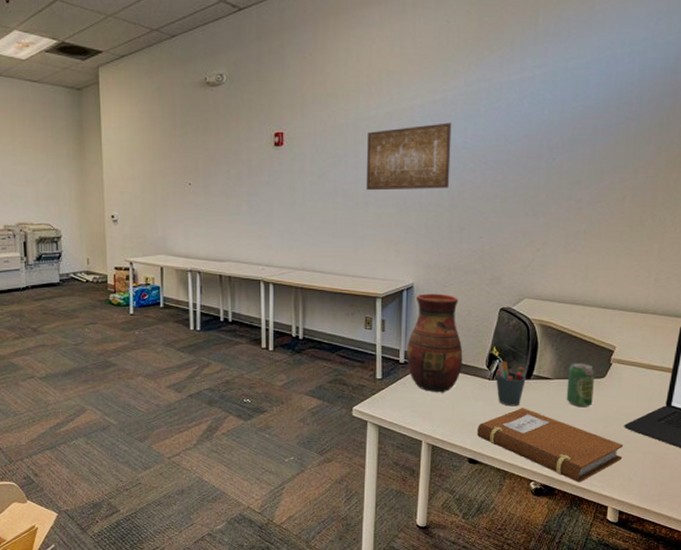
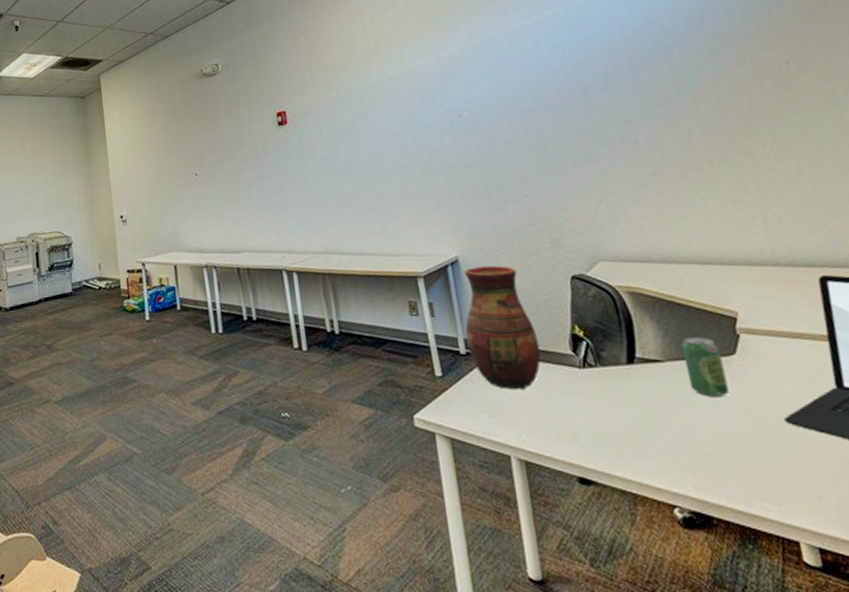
wall art: present [365,122,452,191] -> none [374,77,477,159]
notebook: present [477,408,624,483] -> none [580,402,798,507]
pen holder: present [495,361,526,407] -> none [584,342,630,402]

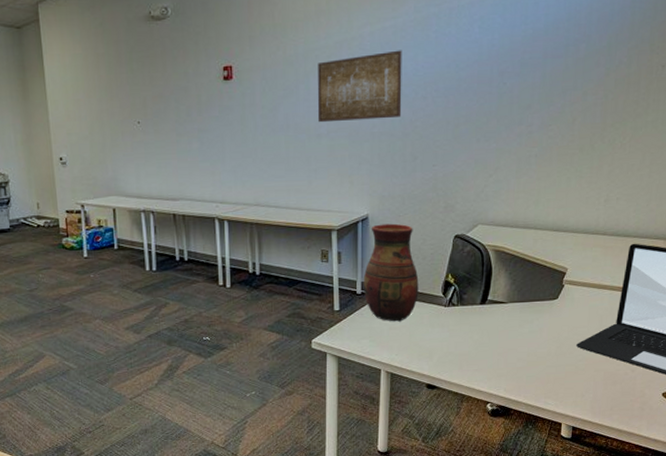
wall art: none [374,77,477,159] -> present [317,50,402,123]
beverage can: present [681,336,730,398] -> none [520,285,548,330]

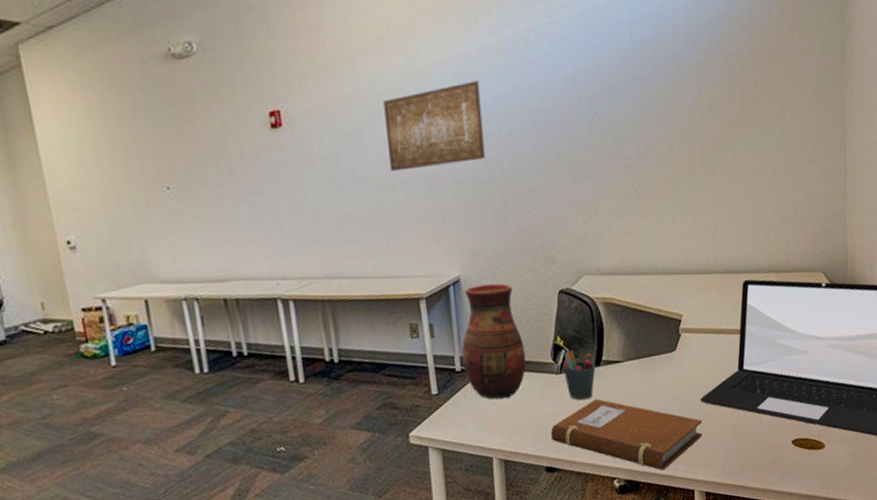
notebook: none [435,332,577,402] -> present [551,399,703,471]
pen holder: none [451,287,481,332] -> present [563,349,596,400]

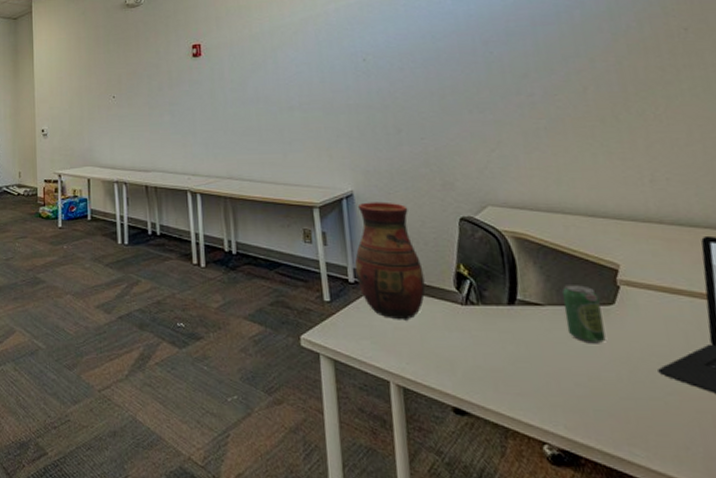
wall art: present [383,80,486,172] -> none [284,24,378,95]
notebook: present [551,399,703,471] -> none [458,342,669,450]
pen holder: present [563,349,596,400] -> none [468,281,510,340]
beverage can: none [637,338,667,388] -> present [561,283,606,344]

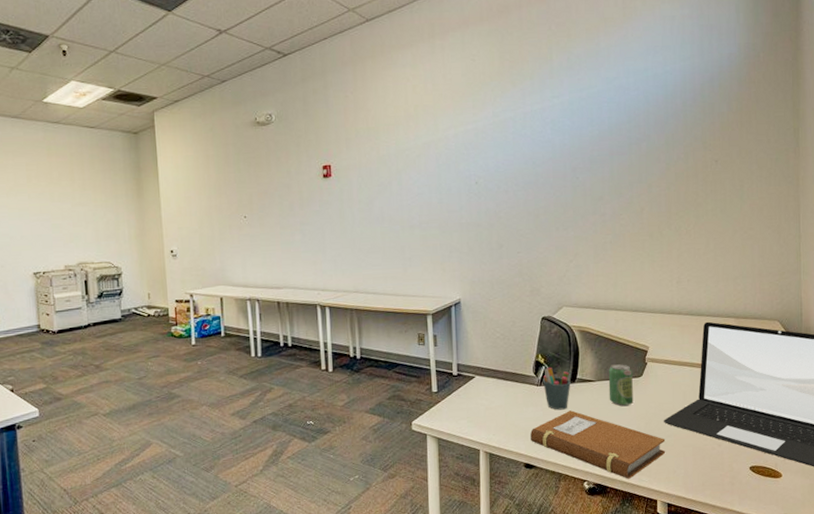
vase: present [354,202,426,321] -> none [458,307,512,402]
notebook: none [458,342,669,450] -> present [530,410,666,479]
pen holder: none [468,281,510,340] -> present [543,367,571,410]

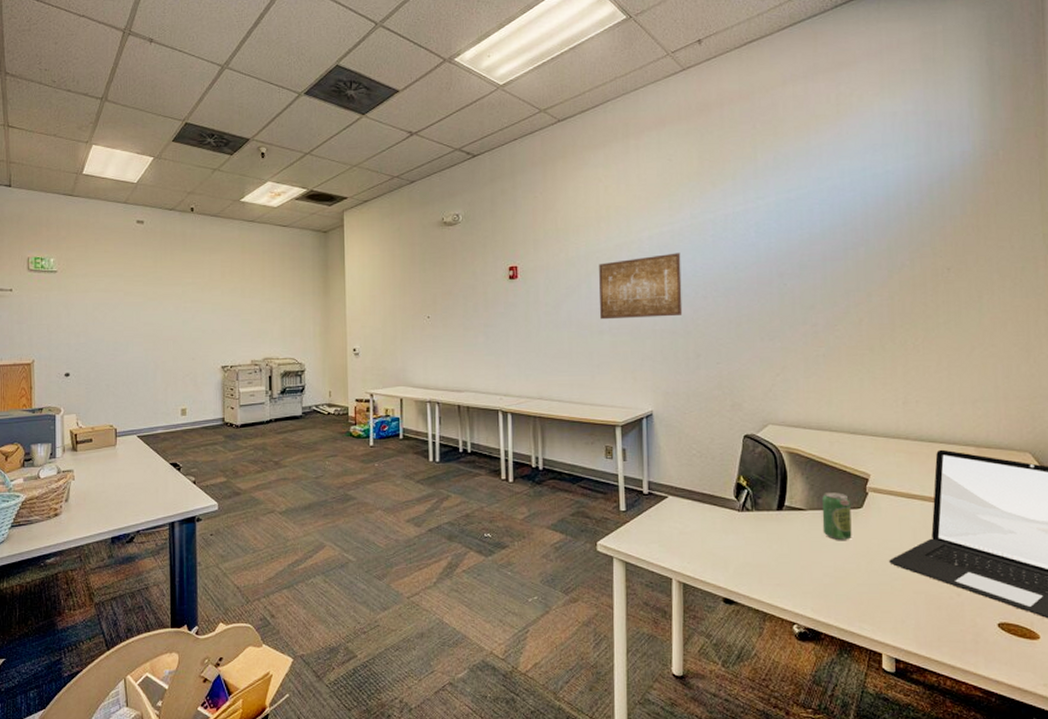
wall art: none [409,149,487,215] -> present [599,252,683,320]
notebook: present [530,410,666,479] -> none [730,541,892,626]
pen holder: present [543,367,571,410] -> none [745,490,778,540]

